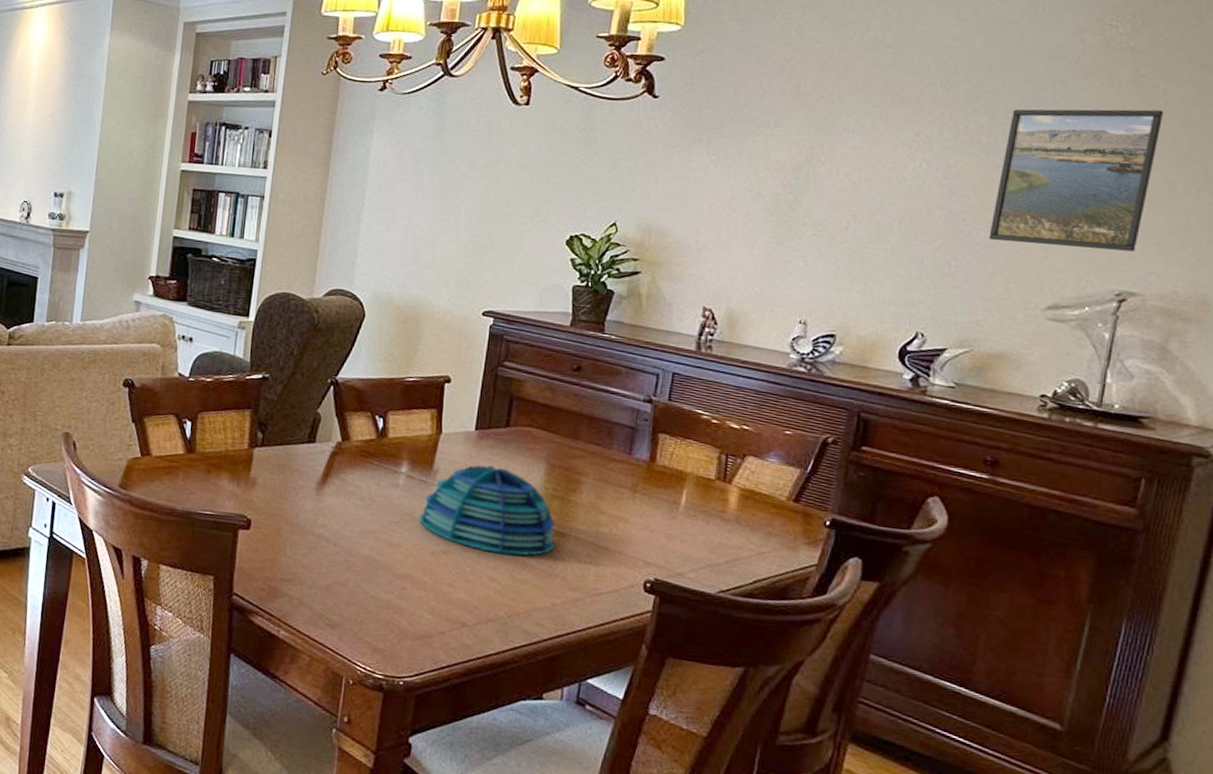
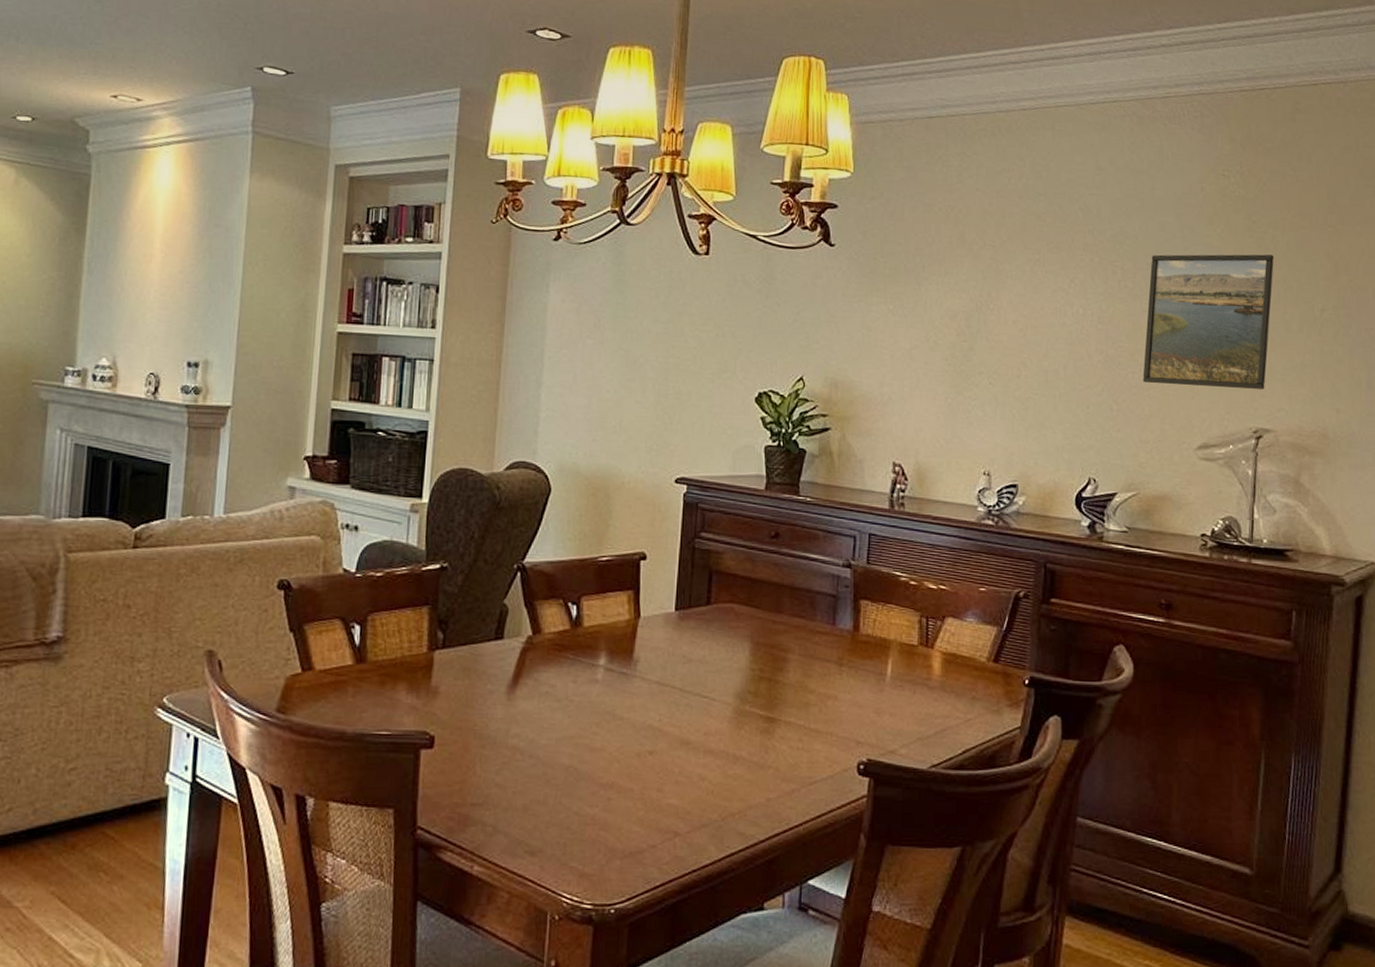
decorative bowl: present [419,465,556,556] -> none [622,649,766,748]

